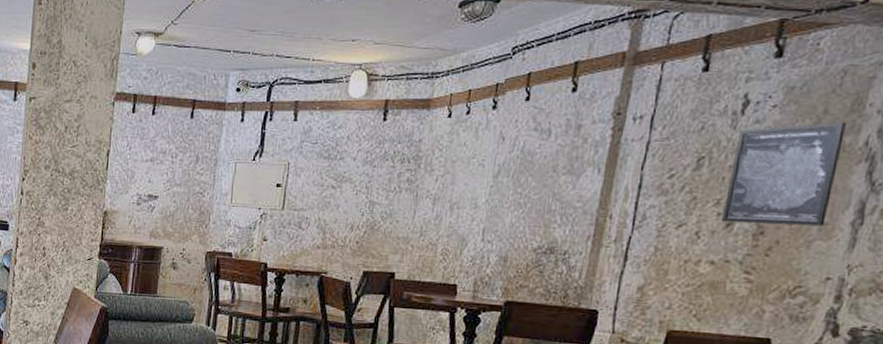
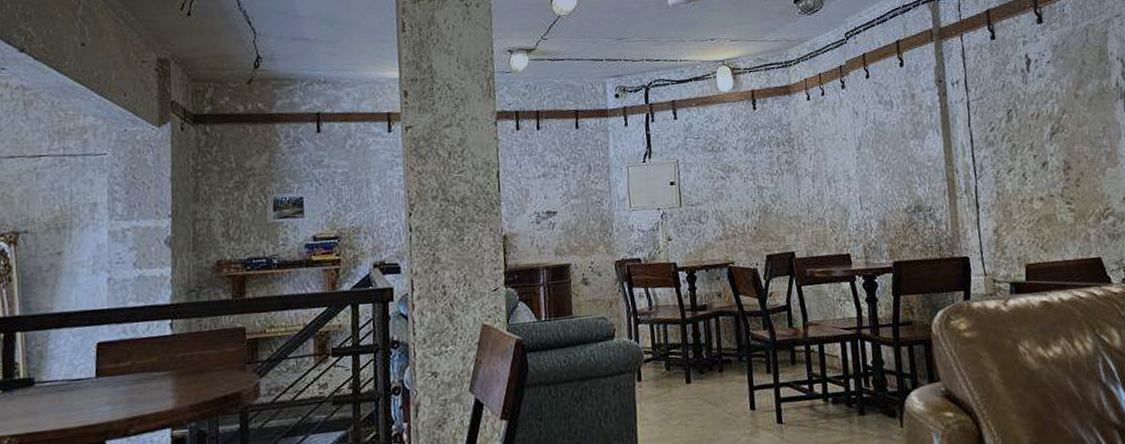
wall art: present [720,122,846,227] -> none [1030,69,1110,163]

